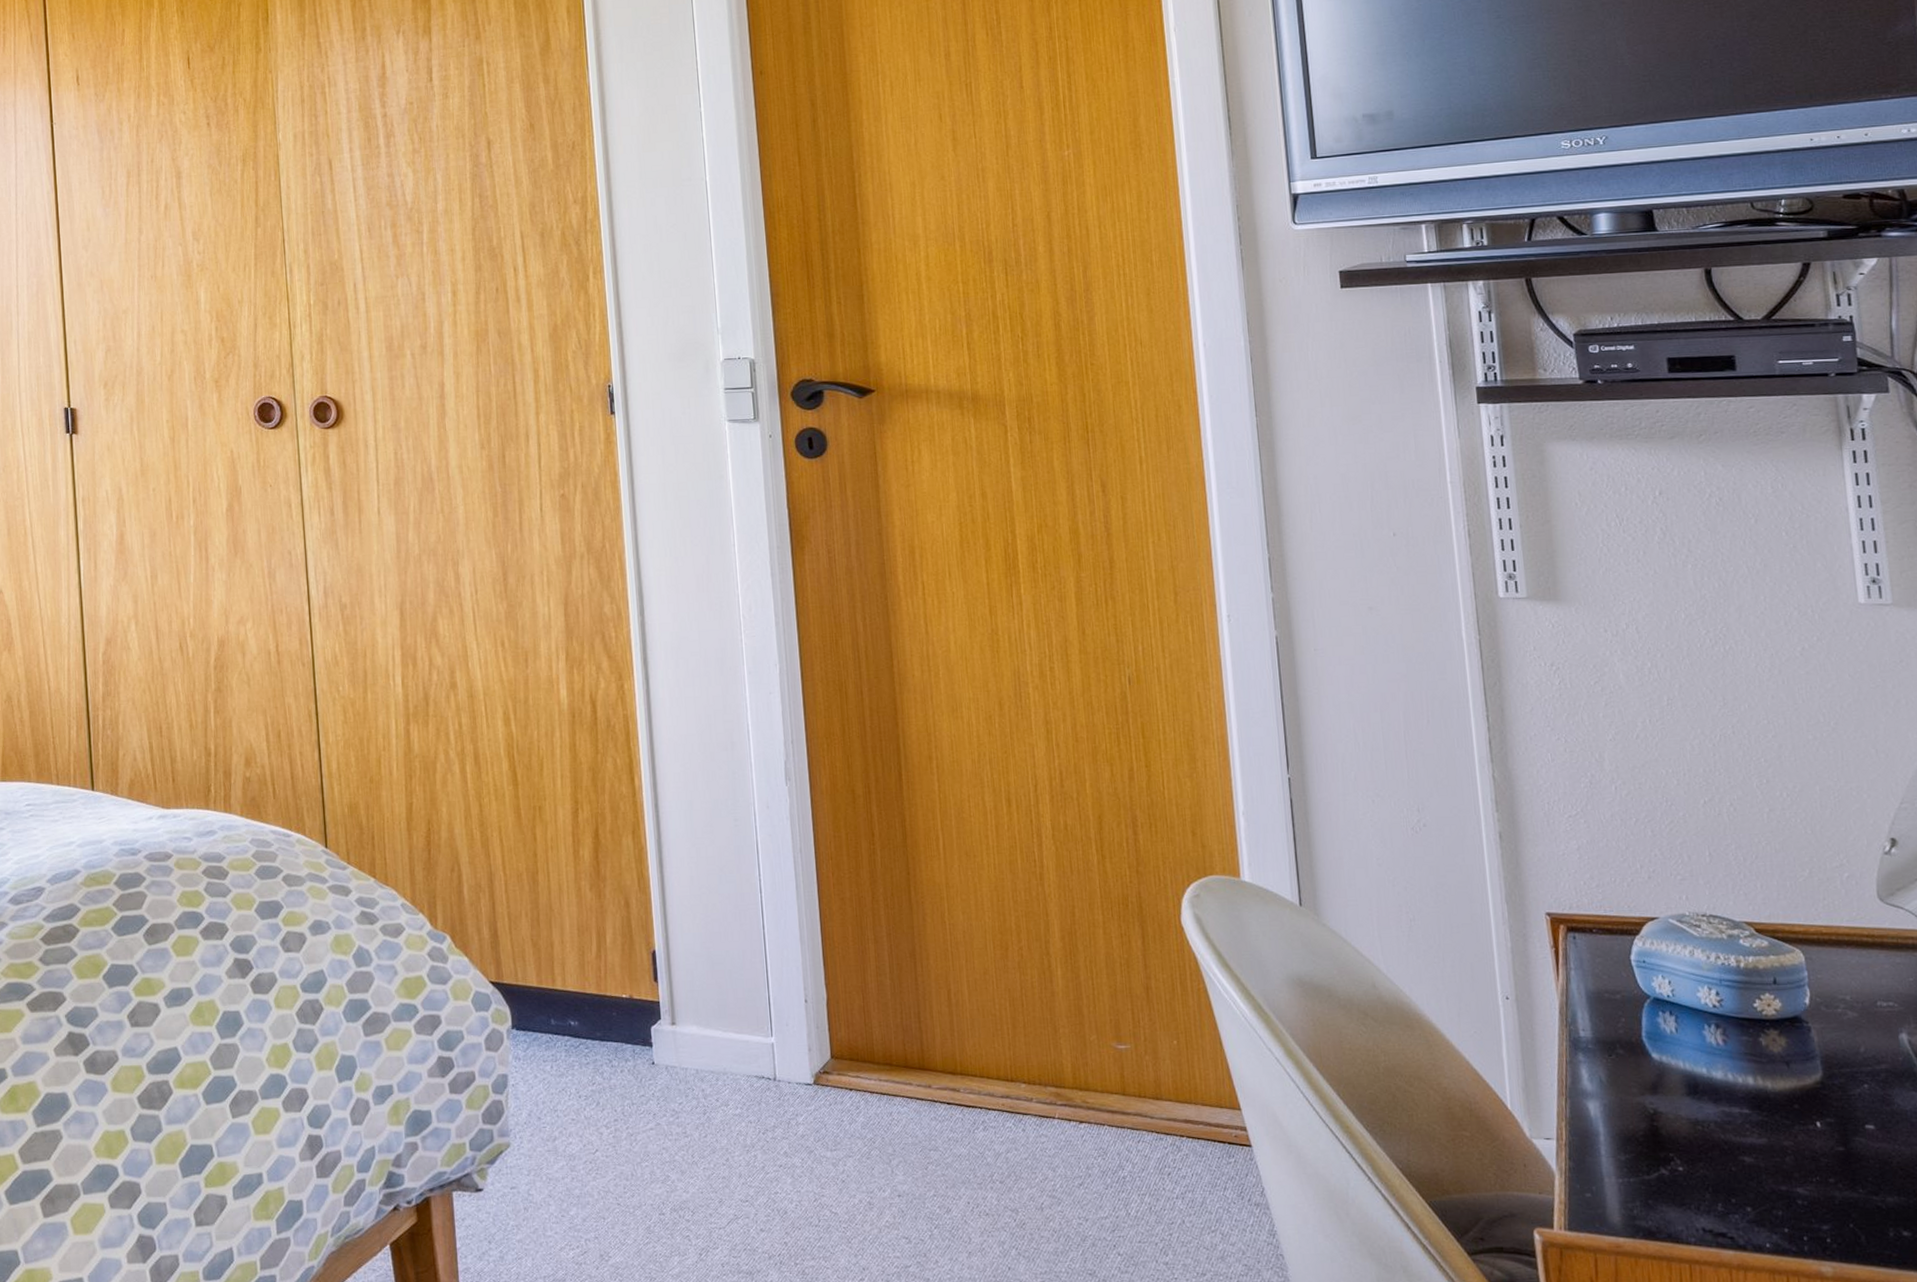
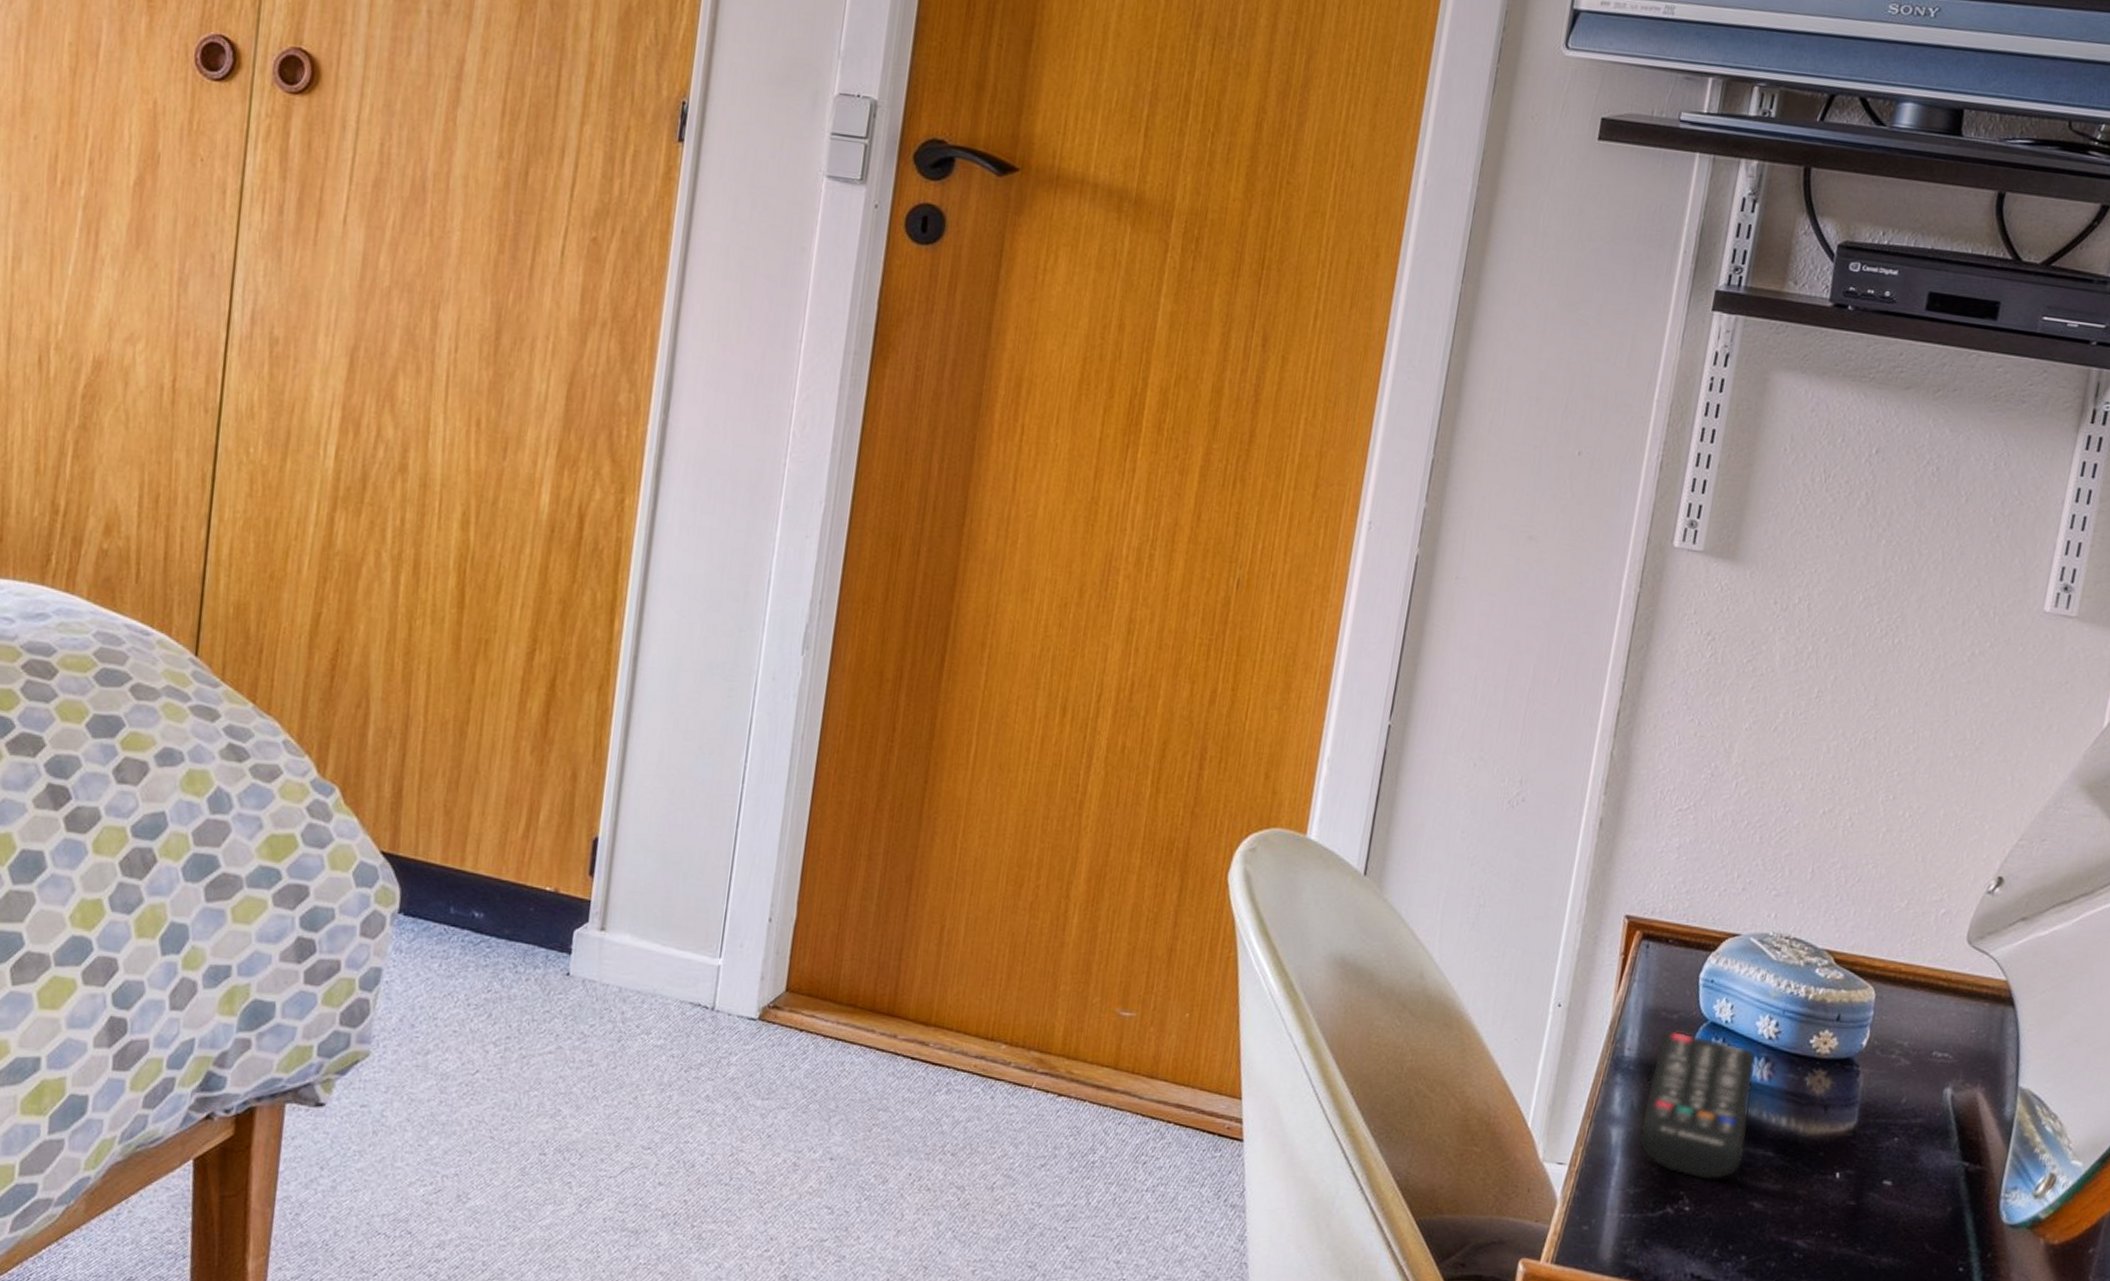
remote control: none [1609,1008,1722,1141] -> present [1637,1029,1757,1180]

